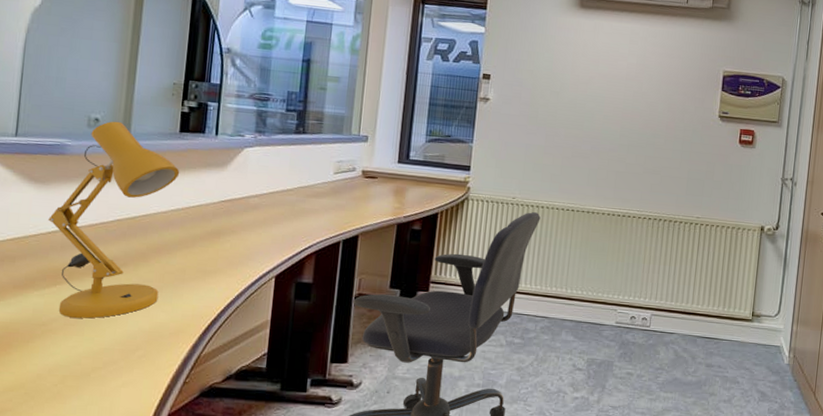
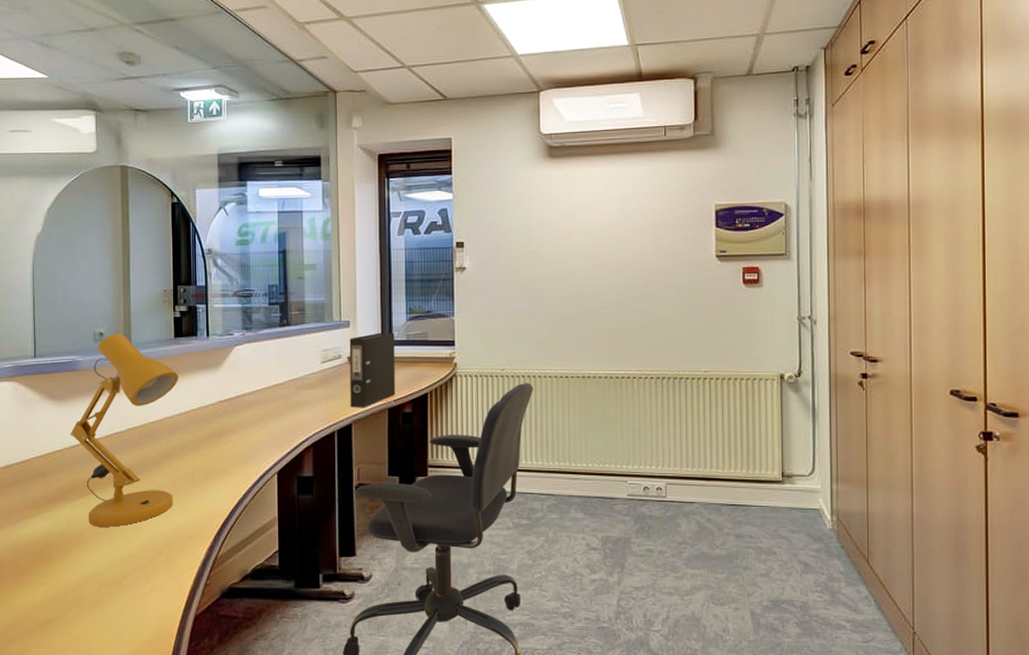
binder: none [359,150,412,222] -> present [349,333,396,409]

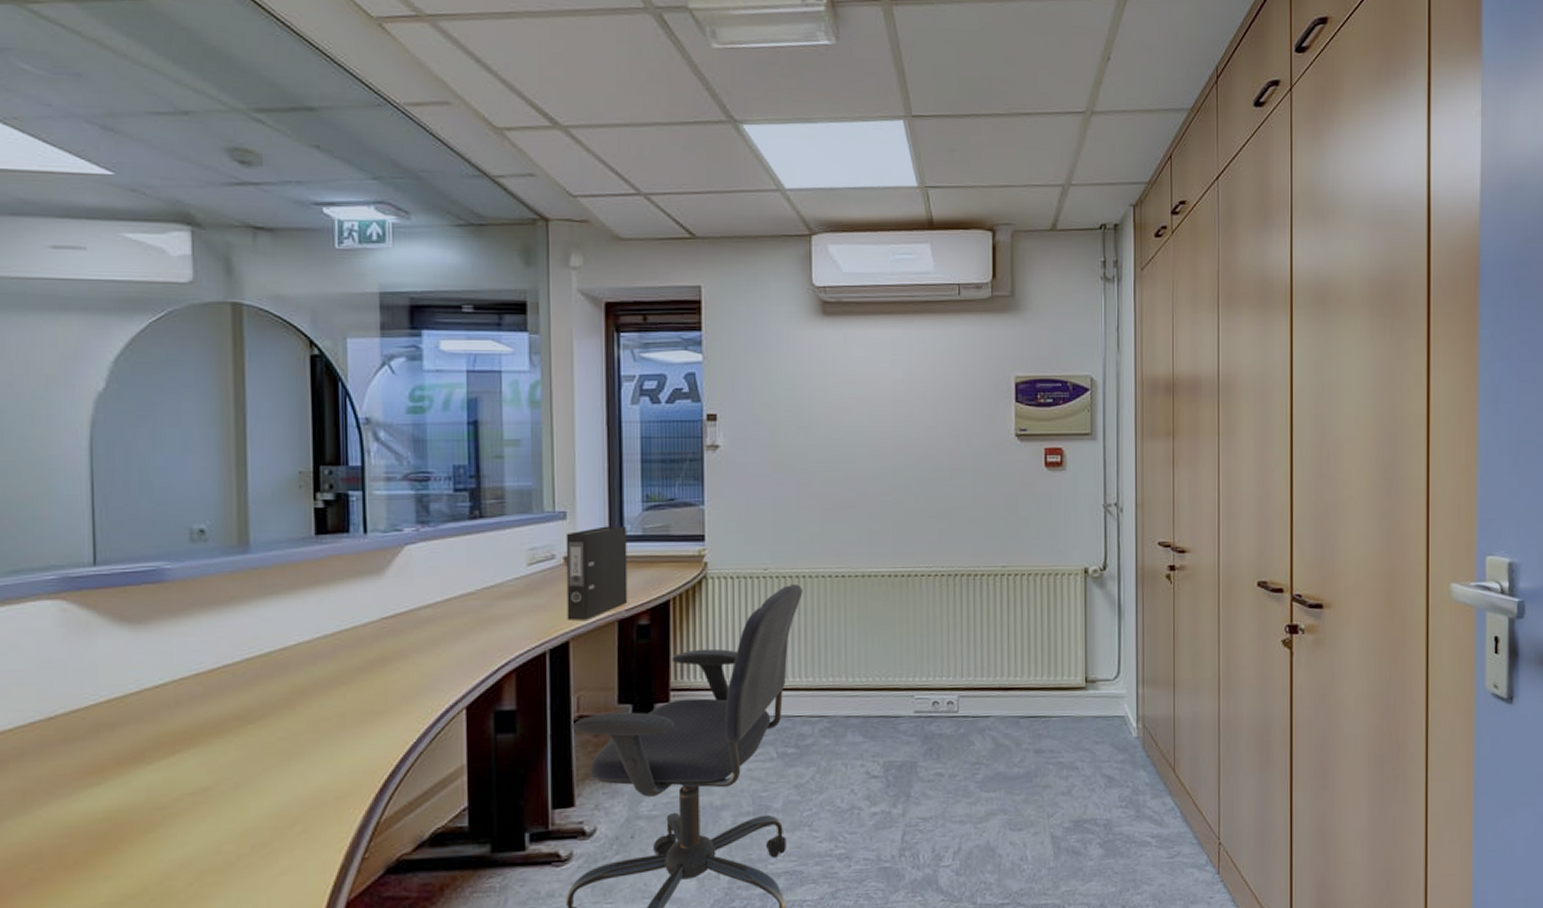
desk lamp: present [70,333,179,527] -> none [153,530,323,794]

